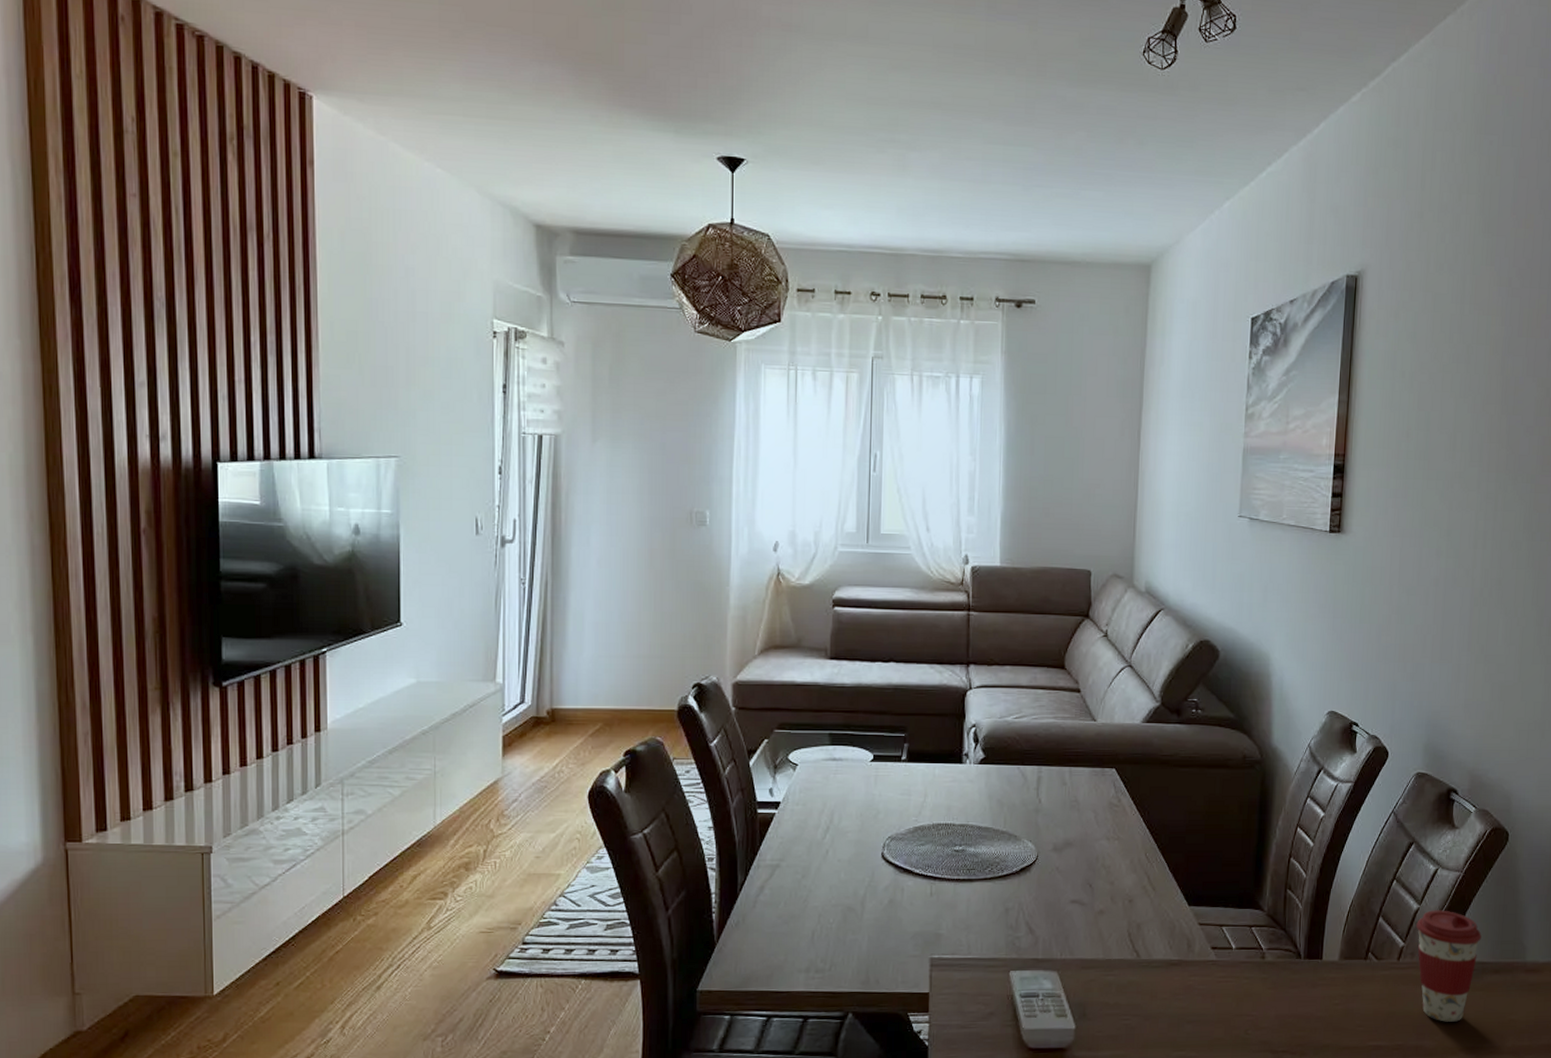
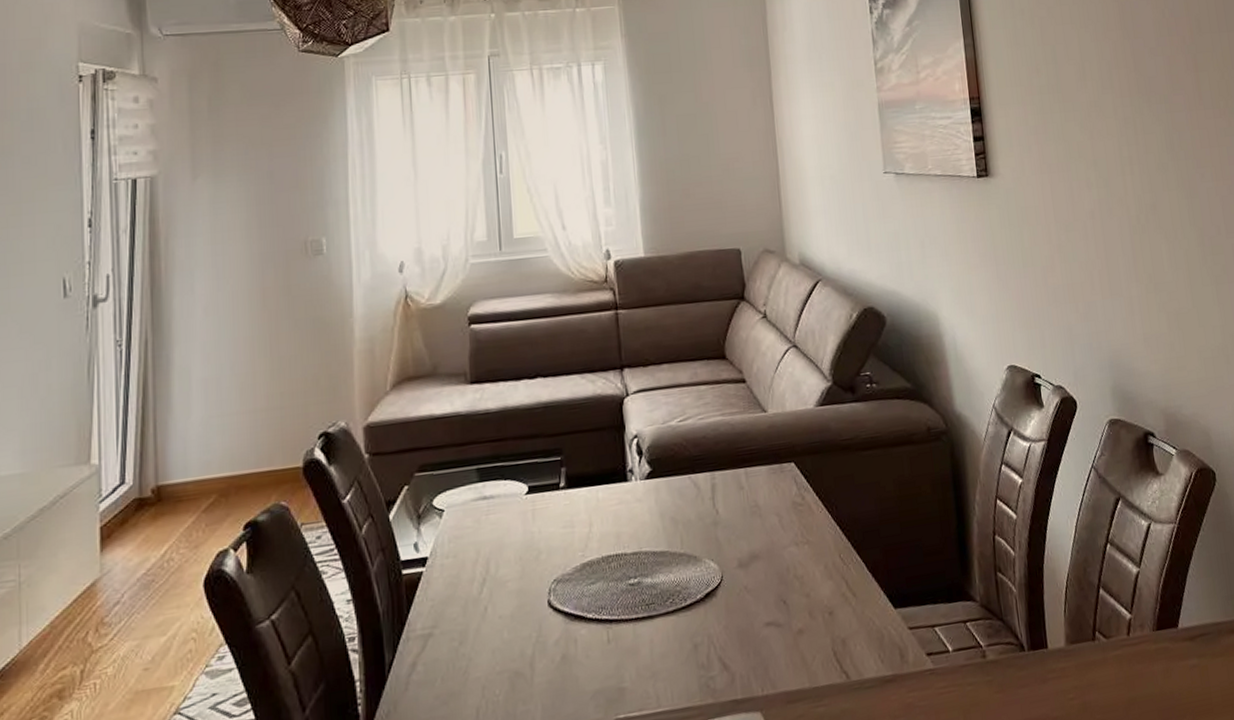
coffee cup: present [1416,910,1482,1022] -> none [1139,569,1210,700]

